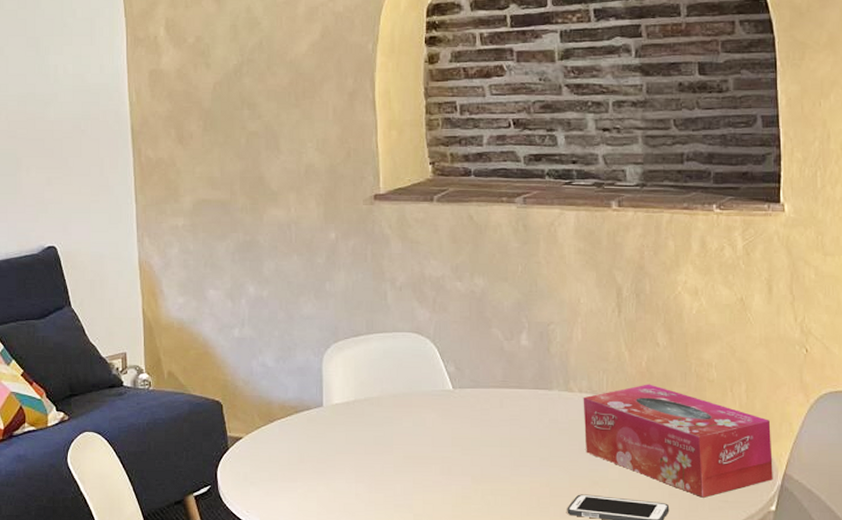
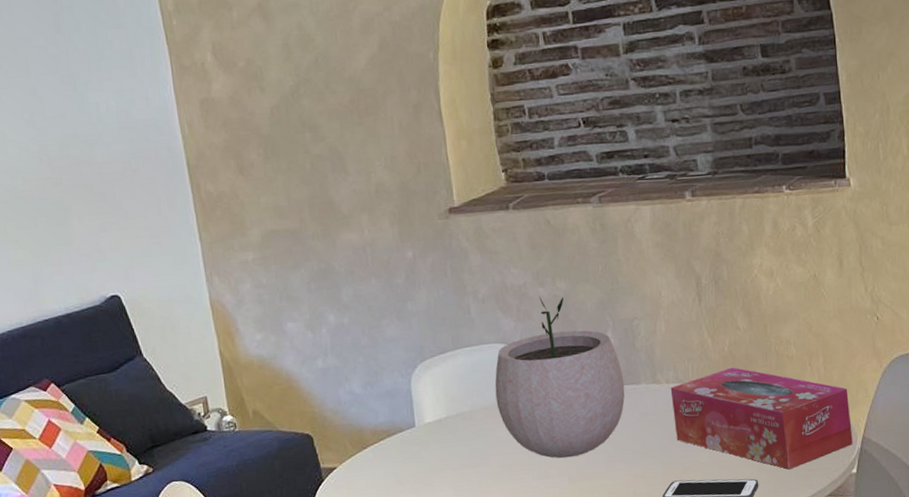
plant pot: none [405,291,536,457] -> present [495,297,625,459]

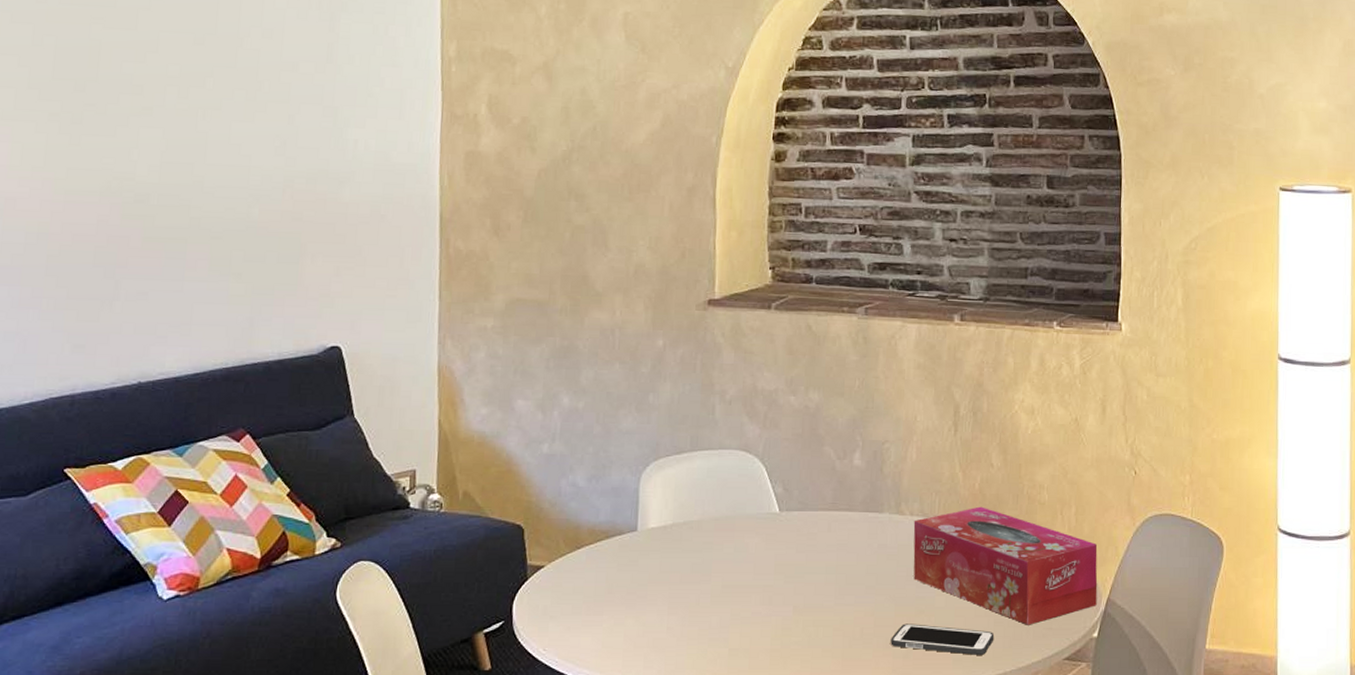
plant pot: present [495,297,625,459] -> none [728,406,867,585]

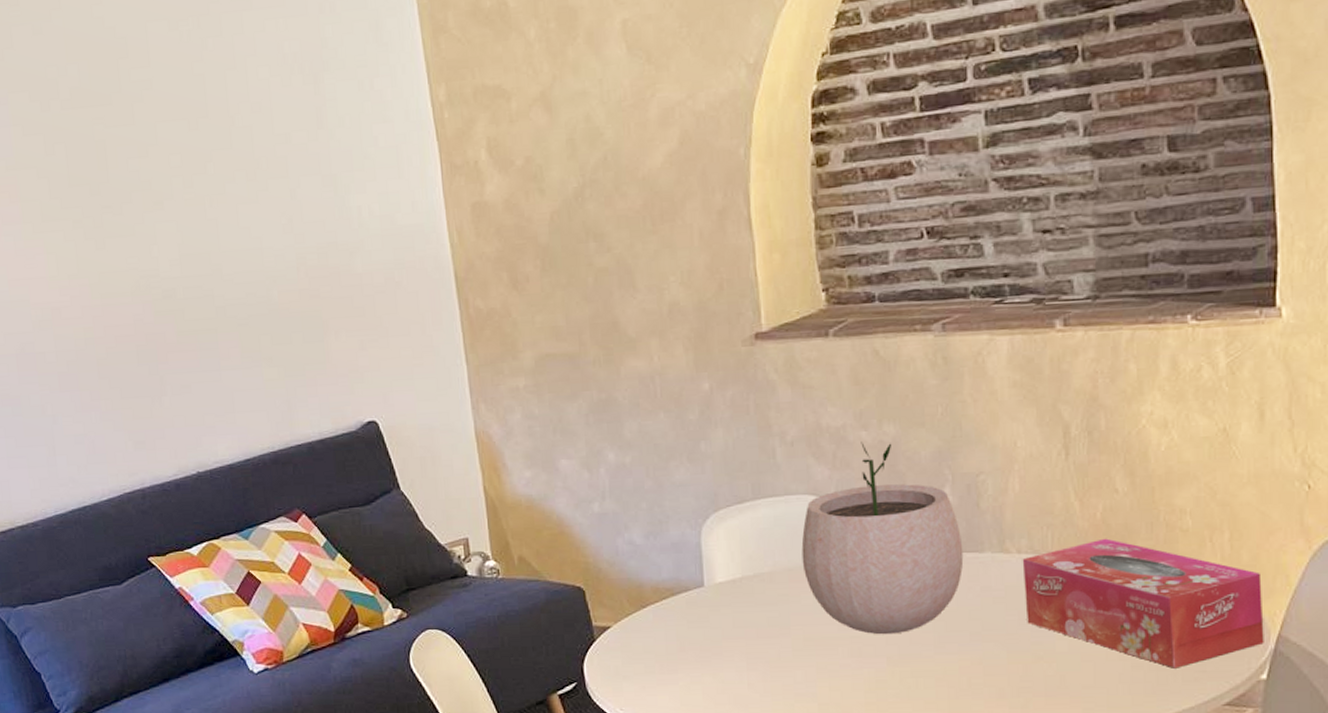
plant pot: none [728,406,867,585] -> present [801,442,964,635]
cell phone: present [890,624,995,655] -> none [1005,671,1133,703]

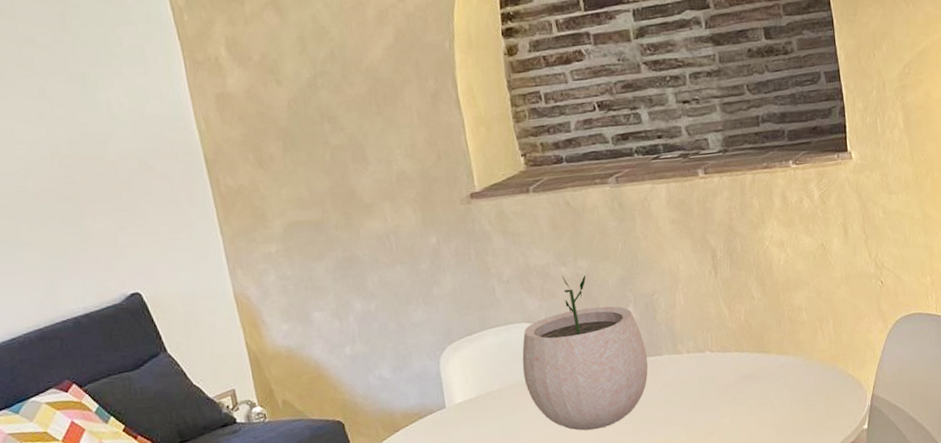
tissue box: present [1022,538,1264,669] -> none [691,334,864,429]

